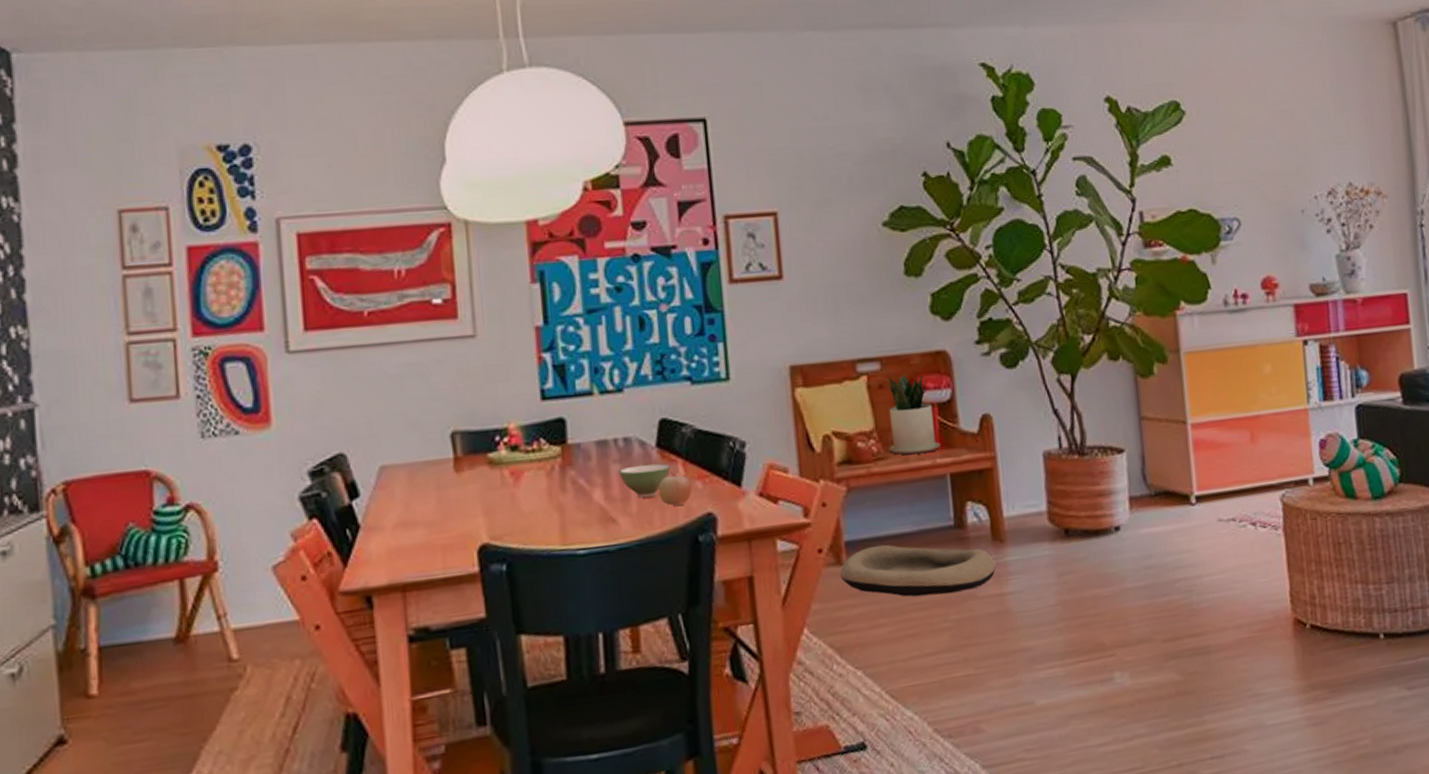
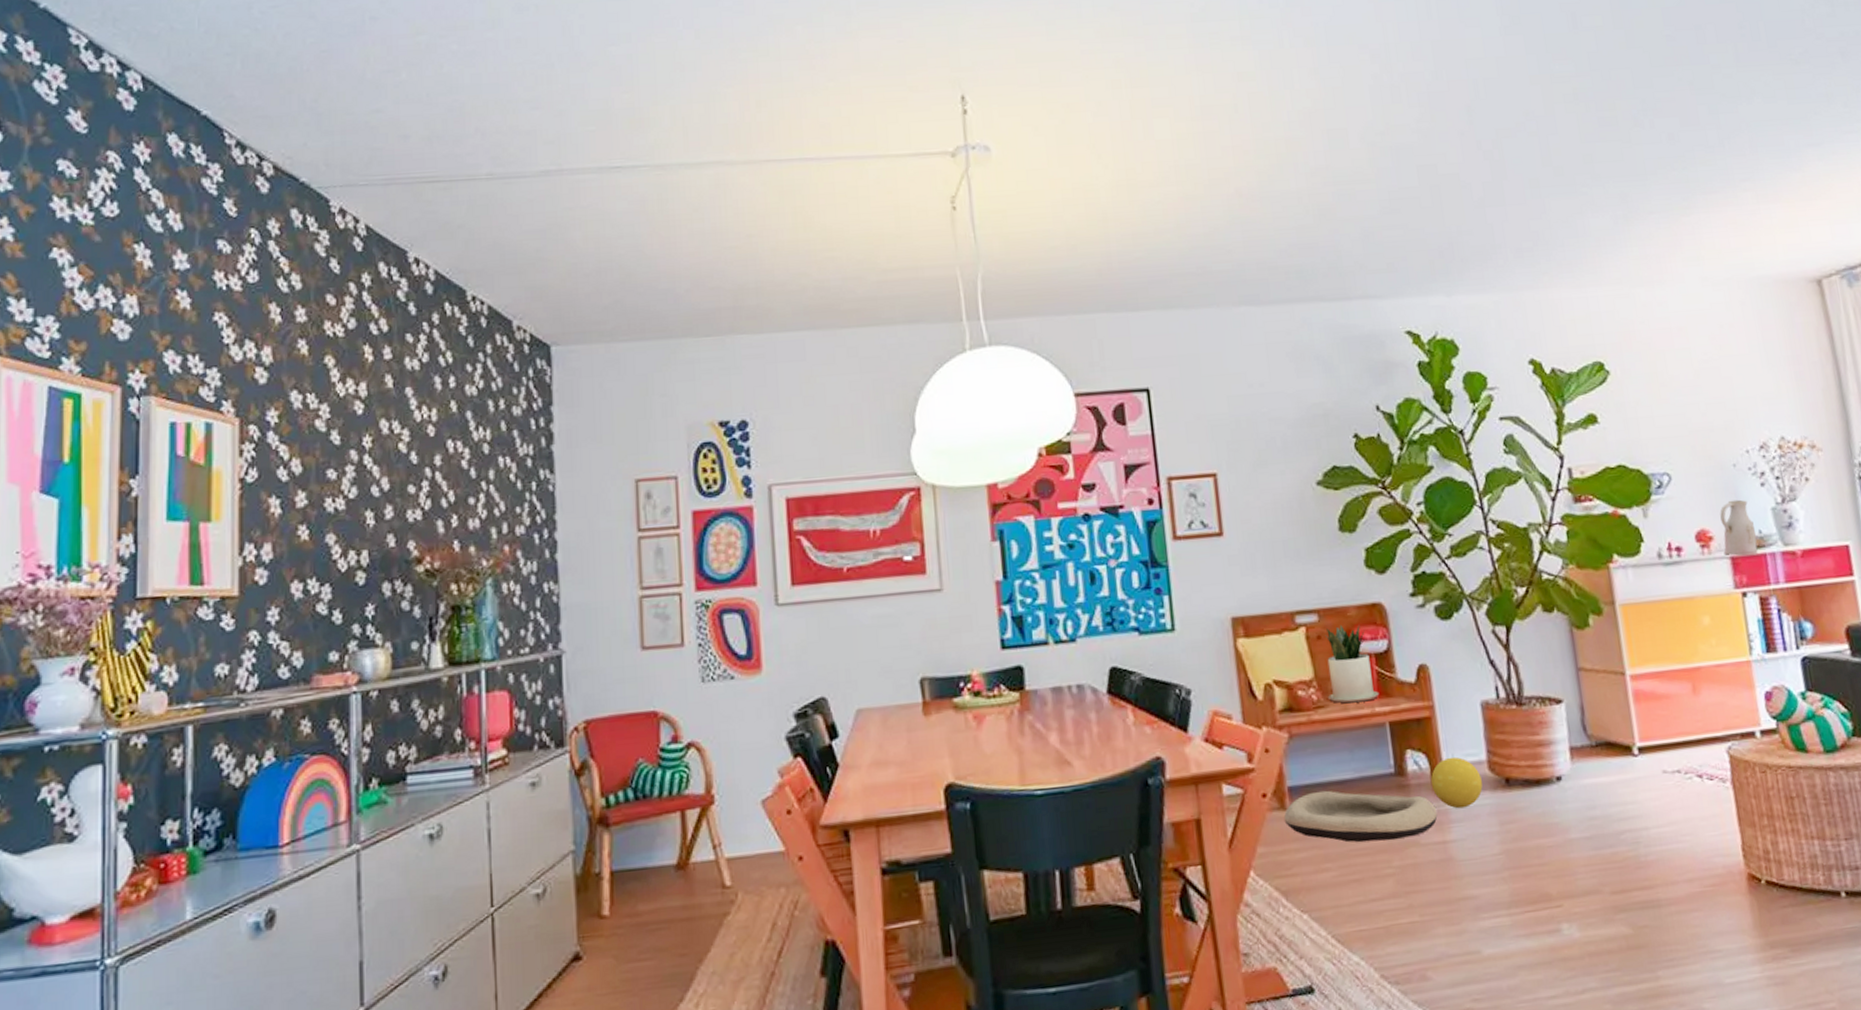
bowl: present [618,463,671,498] -> none [1072,709,1121,742]
fruit: present [658,471,692,507] -> none [1109,716,1142,751]
ball: none [990,508,1043,561] -> present [1430,756,1483,809]
ceramic pitcher: none [1286,246,1321,304] -> present [1719,499,1758,557]

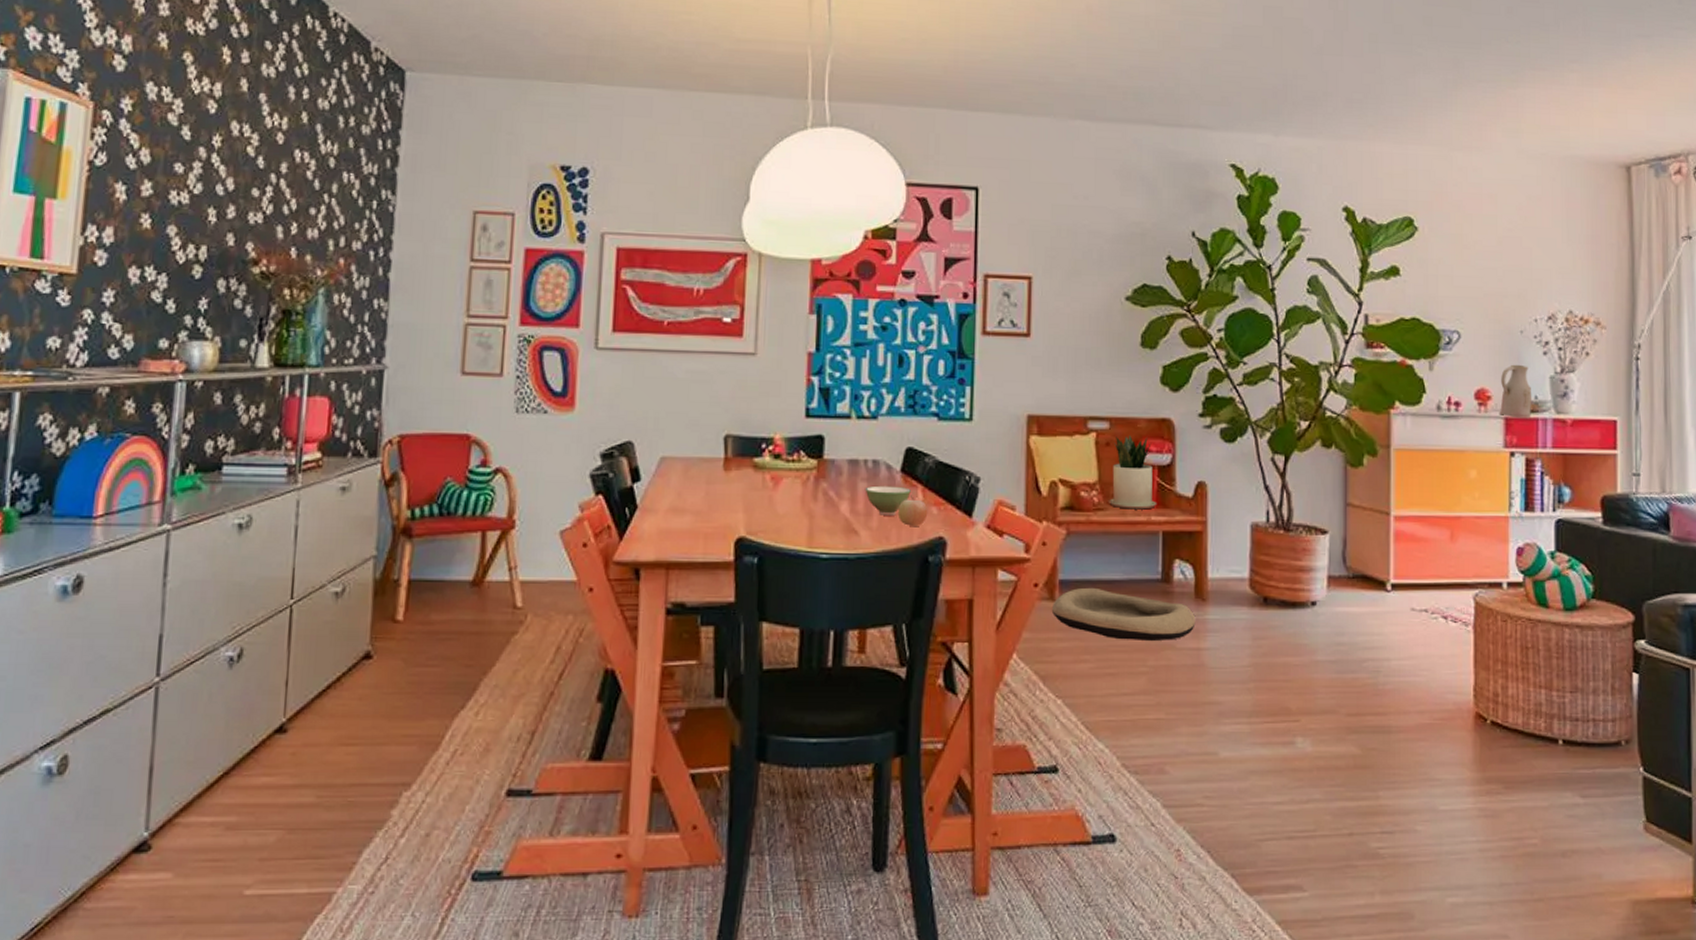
bowl: none [1072,709,1121,742] -> present [865,485,911,516]
fruit: none [1109,716,1142,751] -> present [897,495,928,527]
ball: present [1430,756,1483,809] -> none [1193,571,1243,620]

